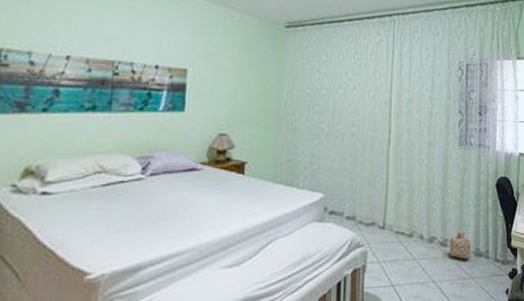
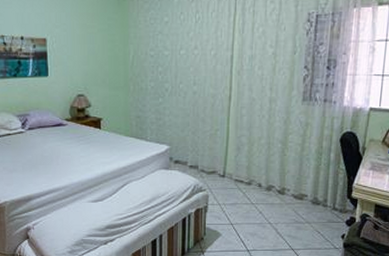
basket: present [449,232,471,260] -> none [287,182,309,207]

